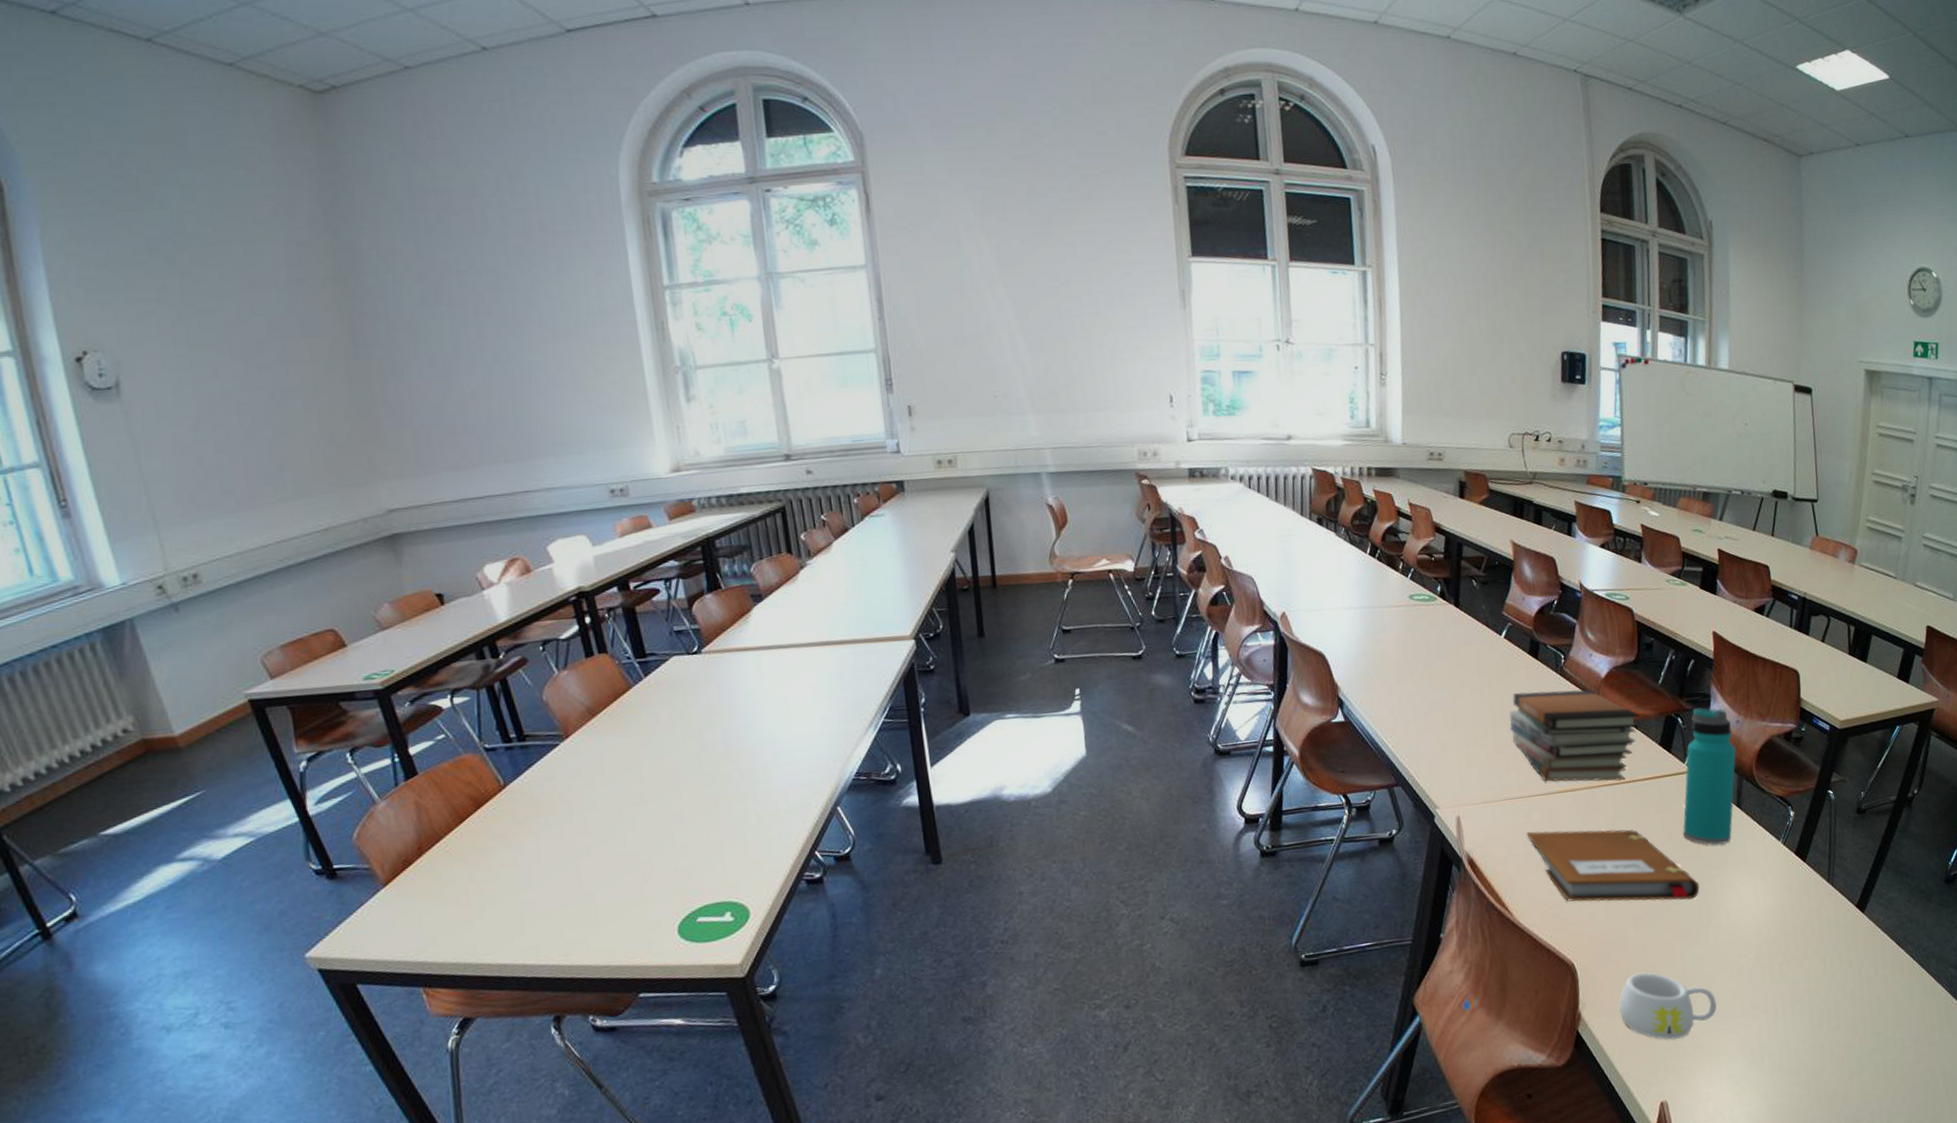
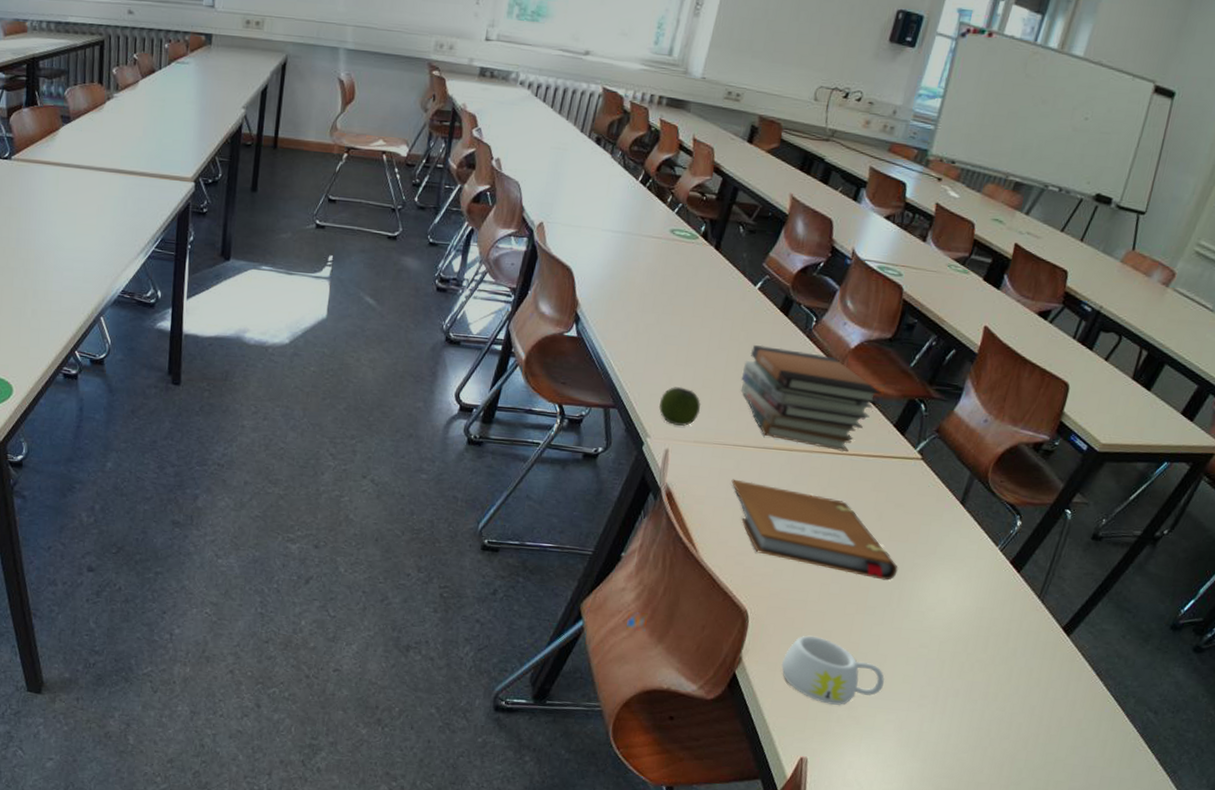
apple: none [1439,749,1481,790] -> present [658,386,702,427]
water bottle: present [1683,708,1736,845] -> none [895,398,978,537]

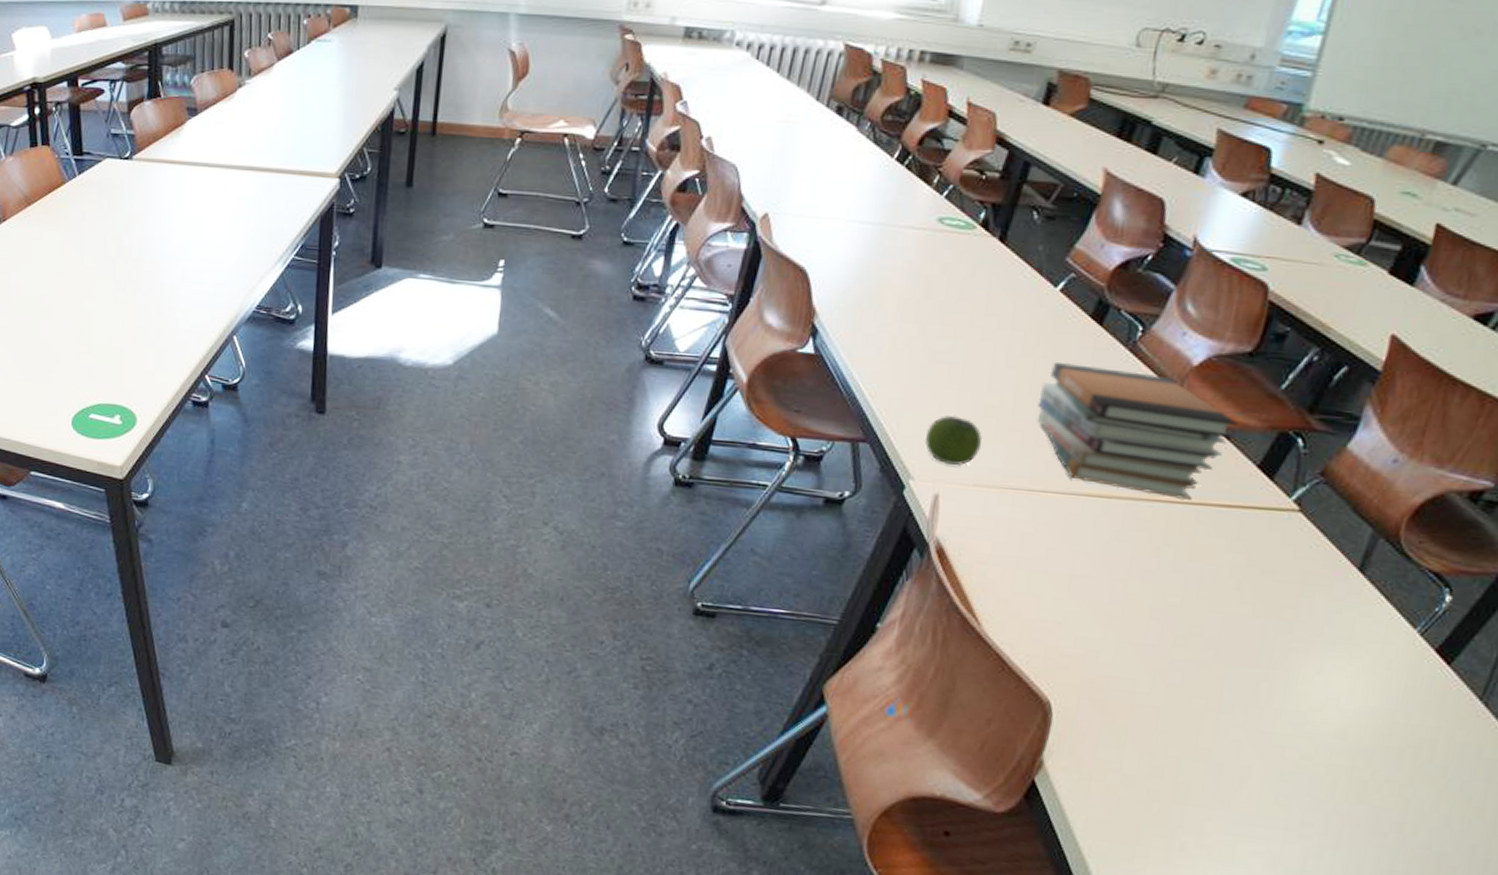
notebook: present [731,479,898,581] -> none [1025,533,1267,670]
mug: present [781,635,885,706] -> none [1098,736,1248,830]

